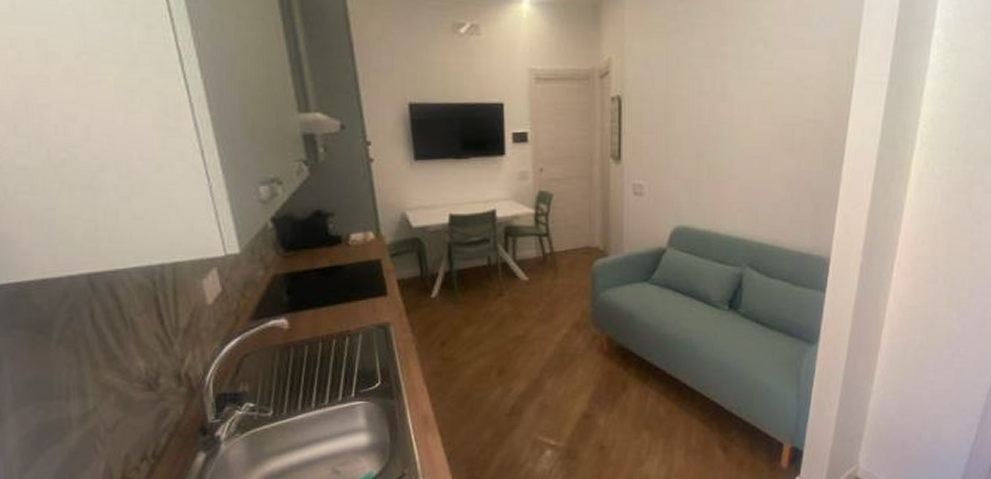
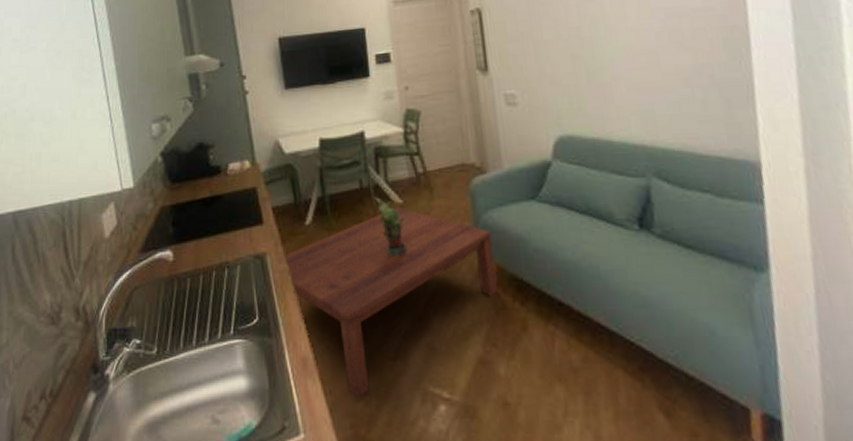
coffee table: none [408,283,606,448] -> present [284,206,498,398]
potted plant: none [502,274,534,328] -> present [375,197,410,257]

